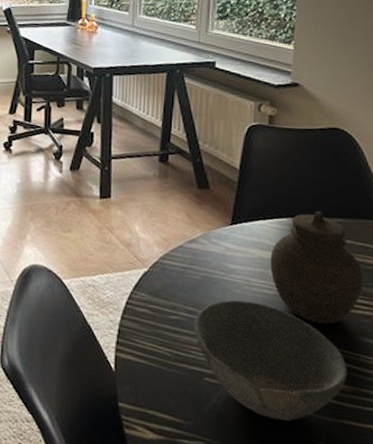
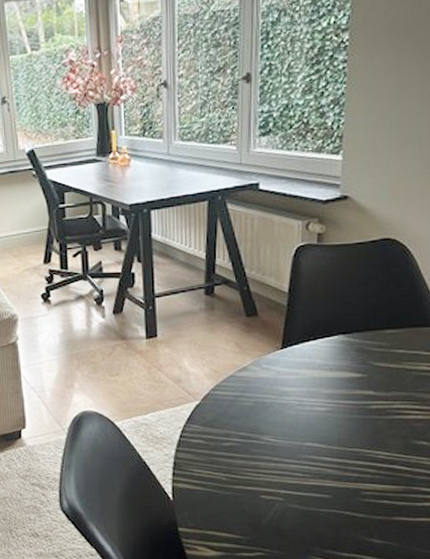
bowl: present [194,300,347,421] -> none [248,420,399,524]
jar: present [270,211,363,325] -> none [322,325,415,433]

